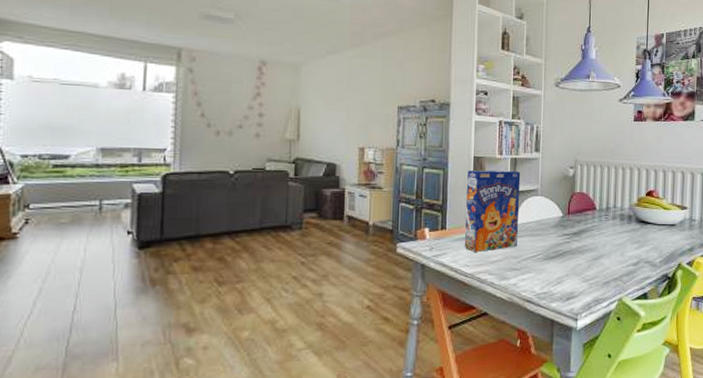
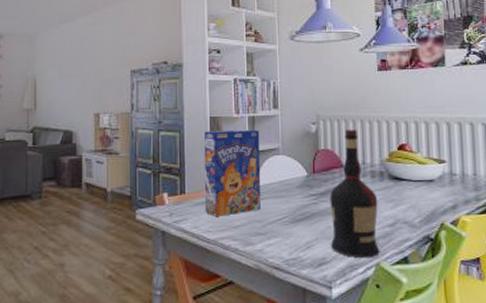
liquor: none [579,174,625,294] -> present [330,129,380,259]

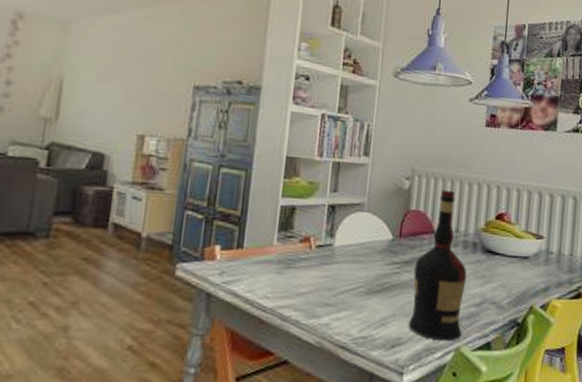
cereal box: present [204,129,261,216] -> none [264,174,344,280]

